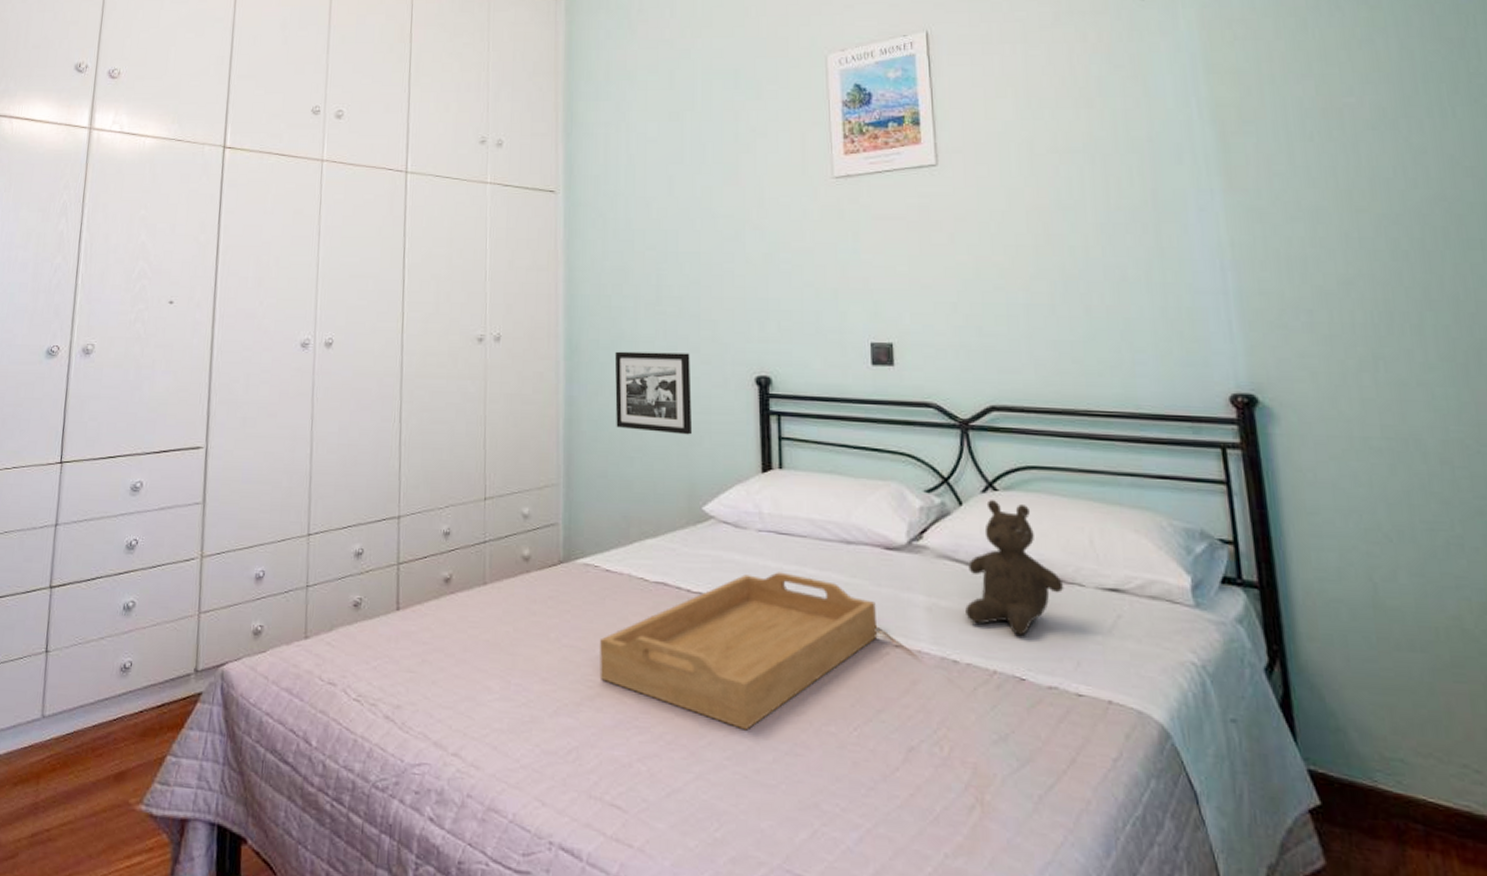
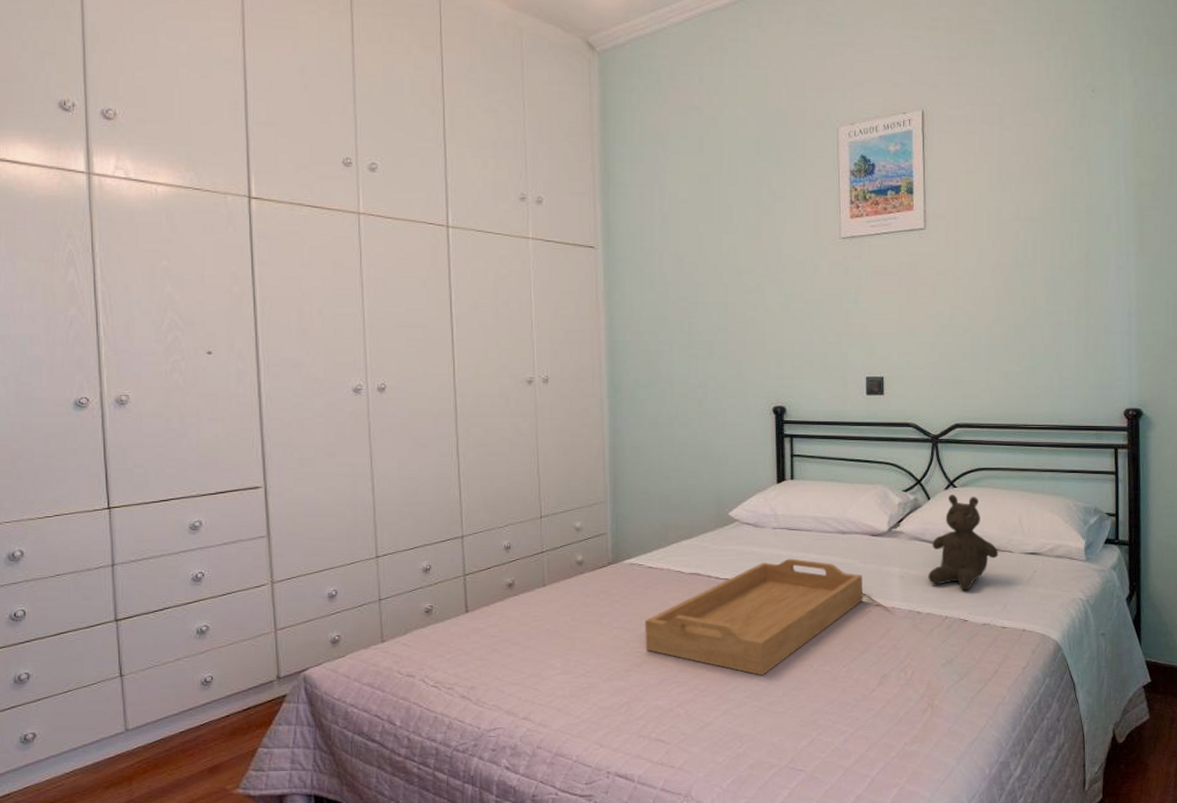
picture frame: present [614,351,693,435] -> none [653,389,720,456]

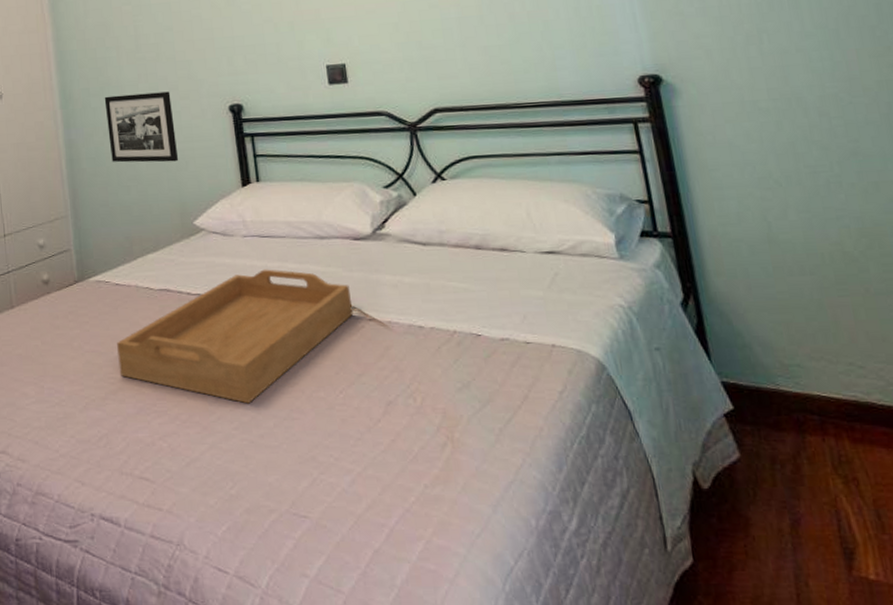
picture frame: none [653,389,720,456] -> present [104,91,179,163]
teddy bear: present [928,495,999,590] -> none [425,188,508,299]

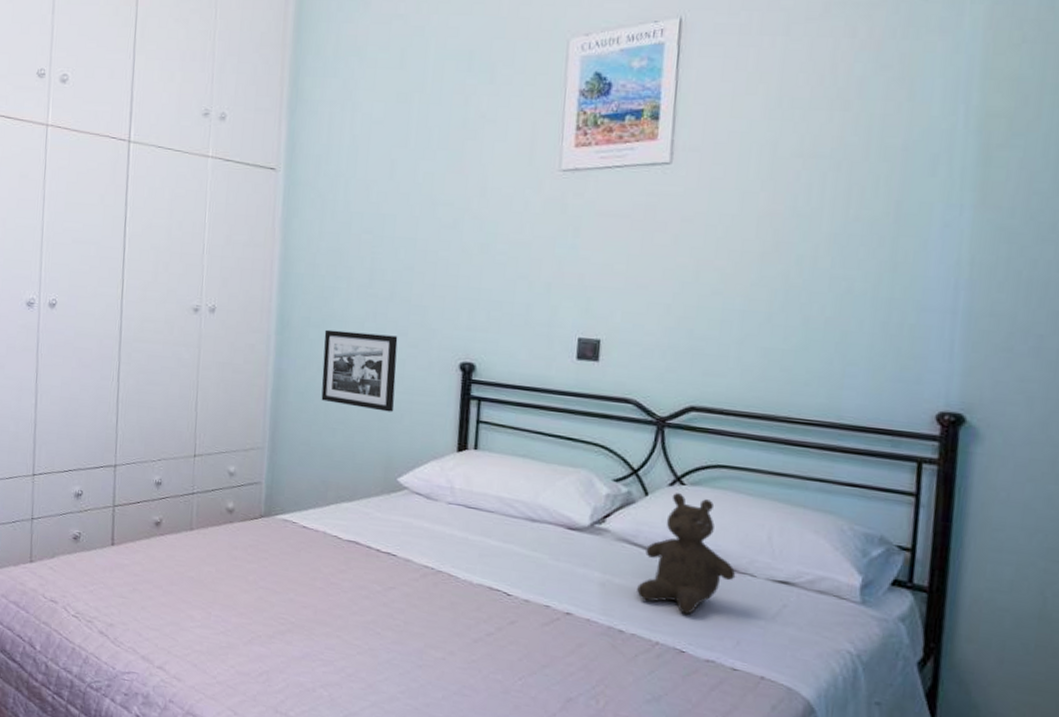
serving tray: present [117,269,354,404] -> none [291,540,553,672]
teddy bear: none [425,188,508,299] -> present [637,493,736,615]

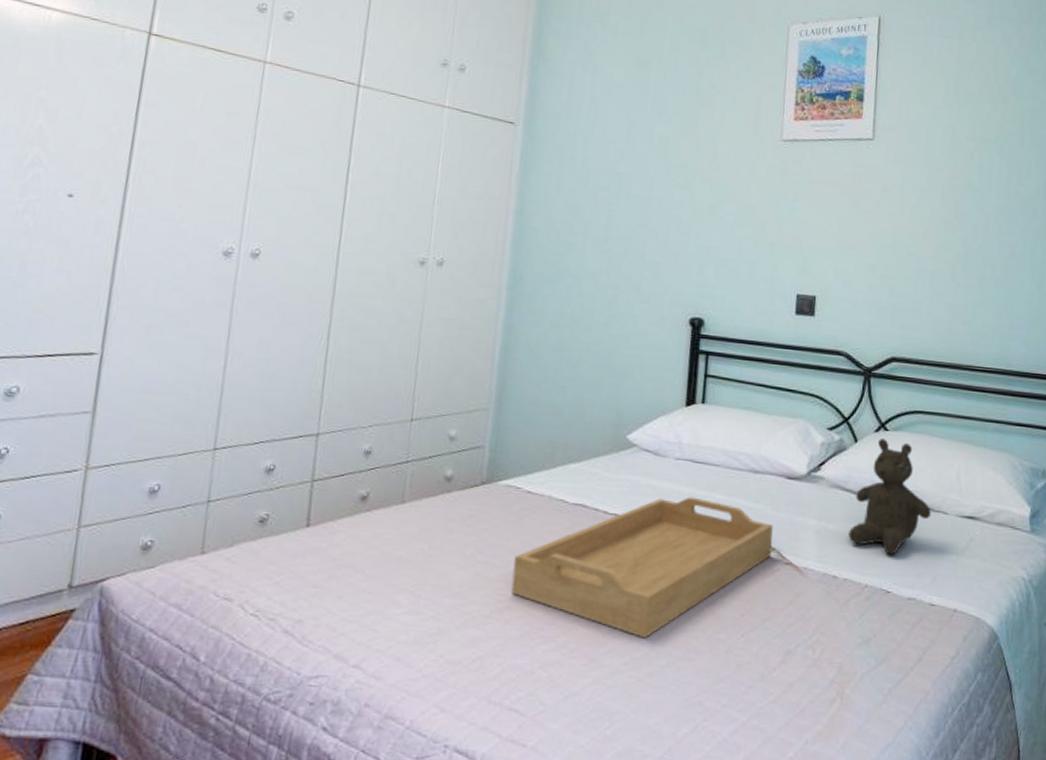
serving tray: none [291,540,553,672] -> present [511,496,773,639]
picture frame: present [321,329,398,412] -> none [552,284,631,368]

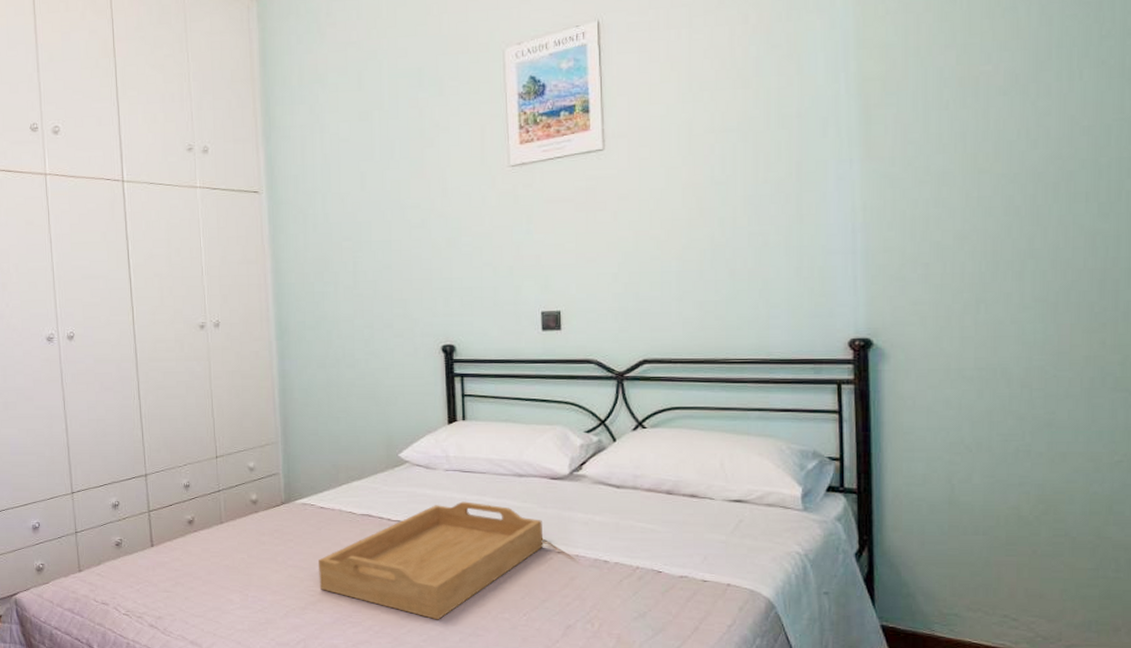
teddy bear: present [848,439,932,555] -> none [616,436,697,539]

